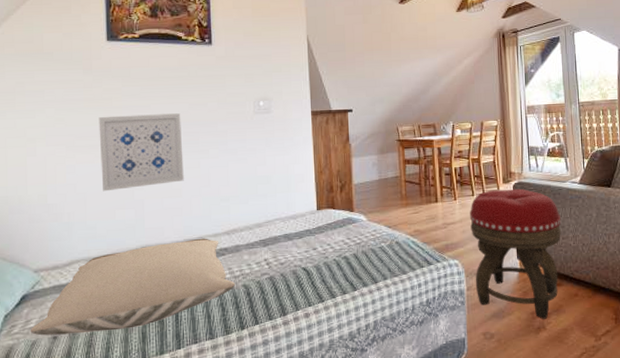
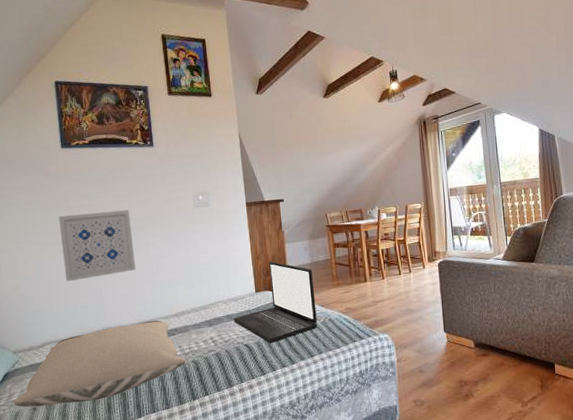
laptop: none [291,177,383,267] -> present [233,261,318,343]
footstool: present [470,188,562,319] -> none [397,266,487,387]

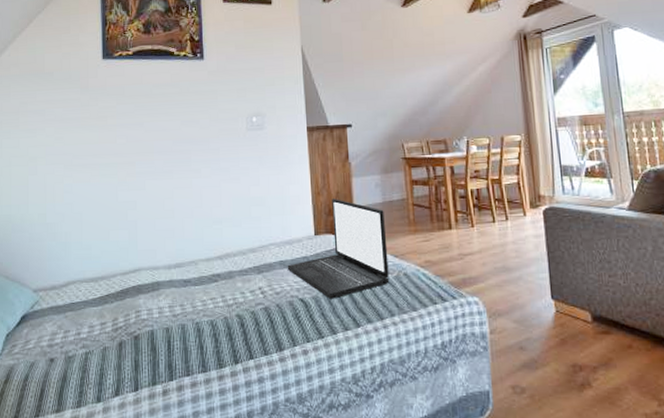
pillow: present [13,320,186,407] -> none [29,262,228,358]
wall art: present [58,210,136,282] -> none [94,131,176,211]

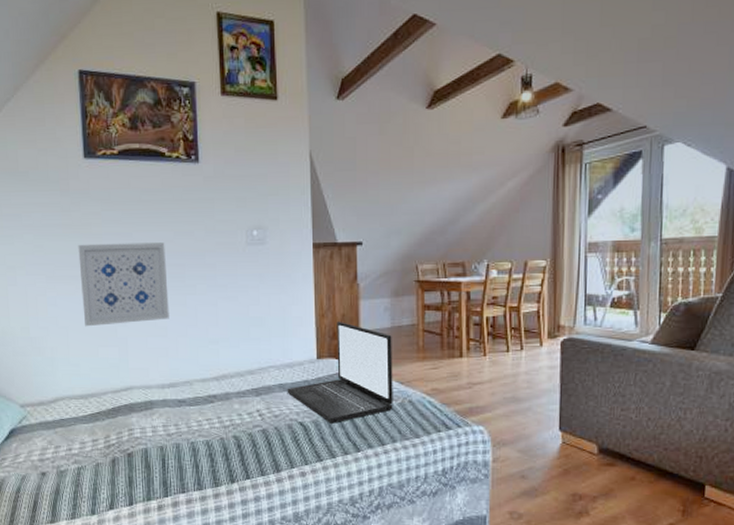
wall art: none [94,131,176,211] -> present [78,242,169,327]

